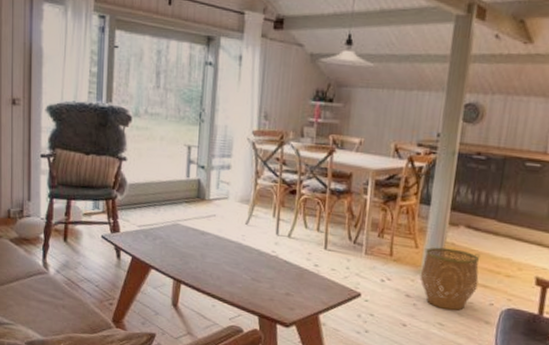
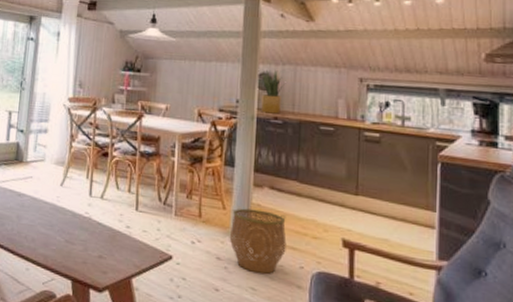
planter: none [463,100,492,149] -> present [260,70,285,114]

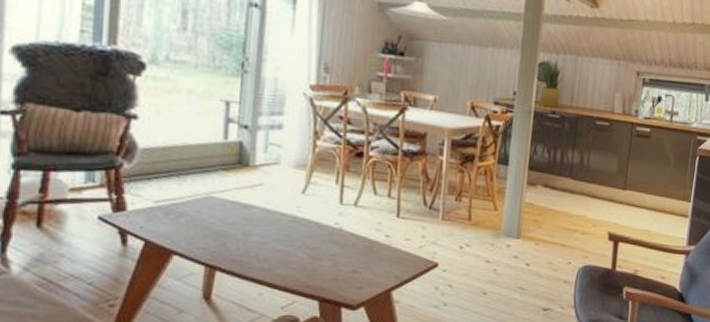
basket: present [229,208,287,275] -> none [499,208,558,273]

